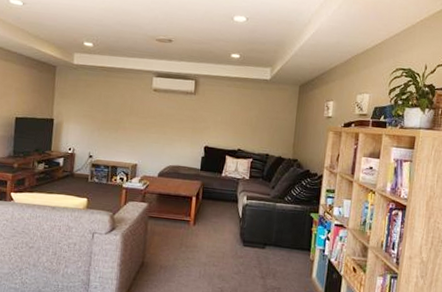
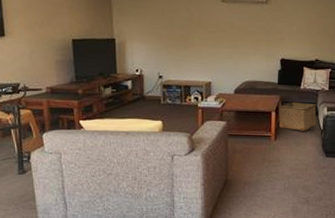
storage bin: none [198,188,237,218] -> present [278,102,317,131]

